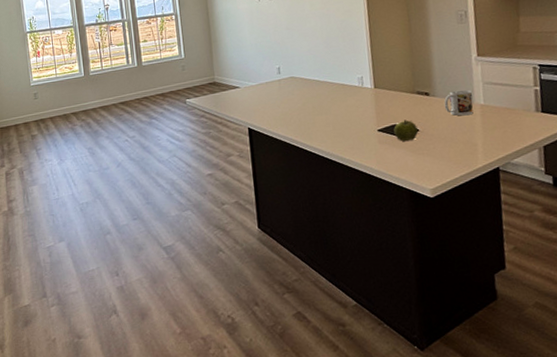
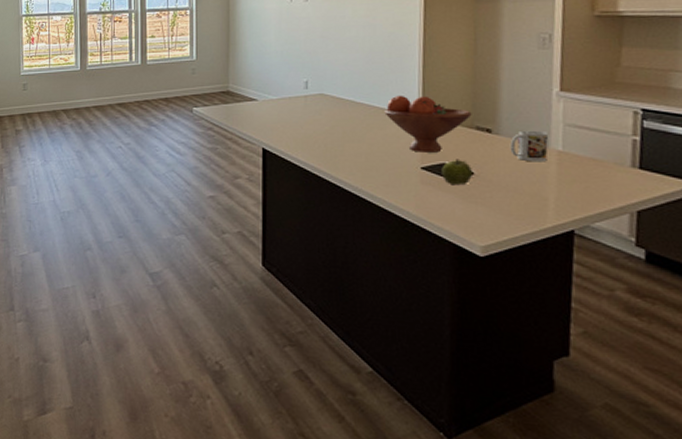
fruit bowl: none [344,70,413,118] -> present [384,95,472,153]

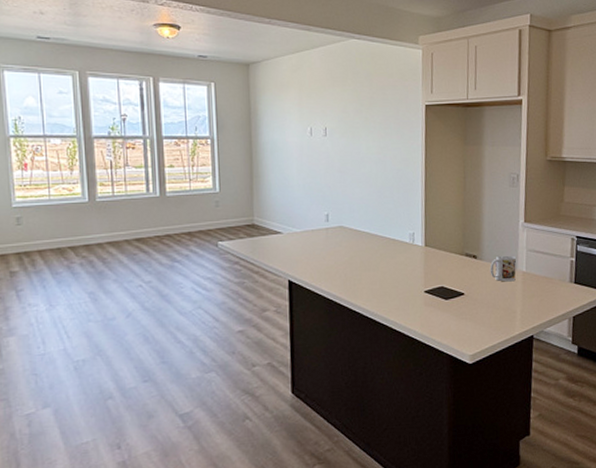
fruit bowl: present [384,95,472,153] -> none [395,226,463,278]
apple: present [442,159,474,184] -> none [440,282,464,304]

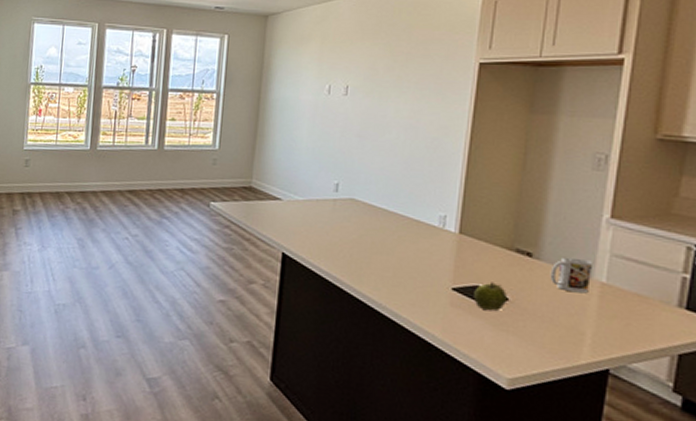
apple: none [440,282,464,304] -> present [474,282,508,311]

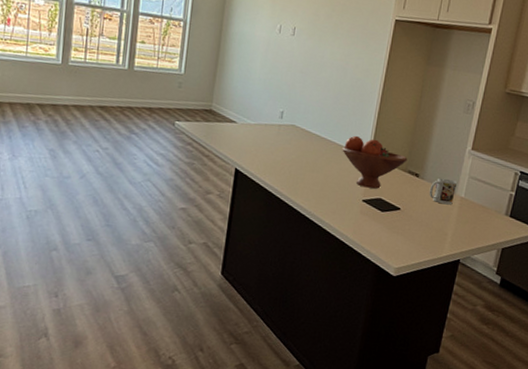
fruit bowl: none [418,207,513,274] -> present [342,135,408,189]
apple: present [474,282,508,311] -> none [377,195,400,217]

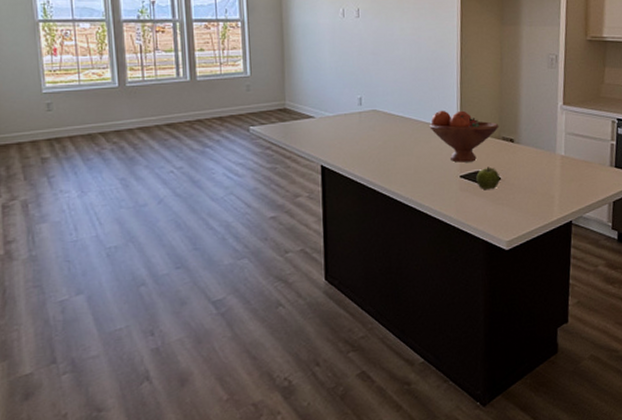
apple: none [377,195,400,217] -> present [476,166,501,189]
mug: present [429,177,458,205] -> none [527,139,555,166]

